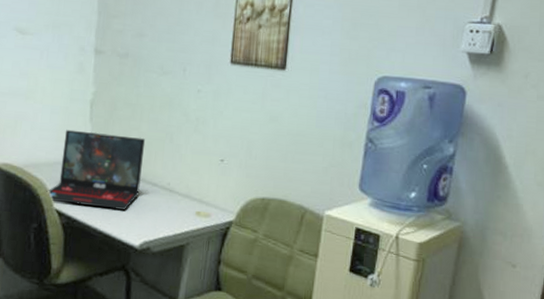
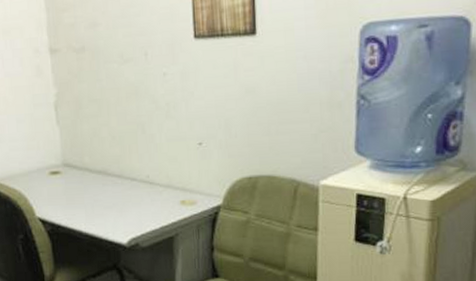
laptop: present [46,129,146,210] -> none [26,132,119,211]

